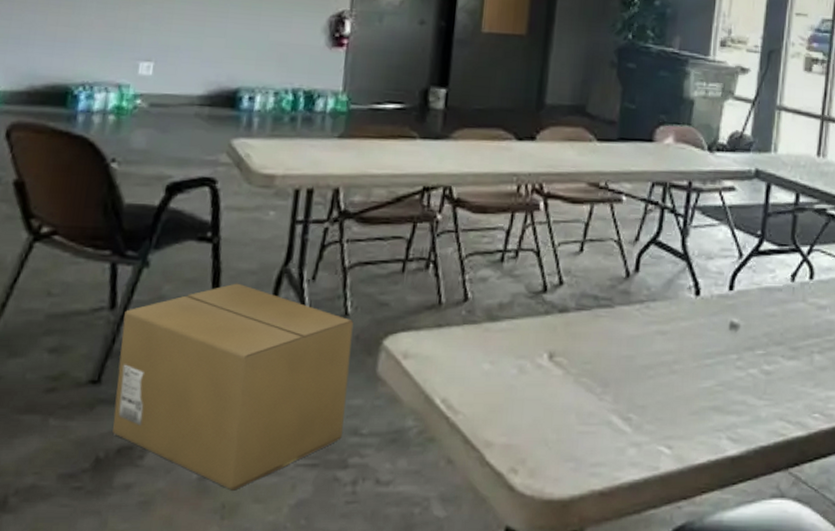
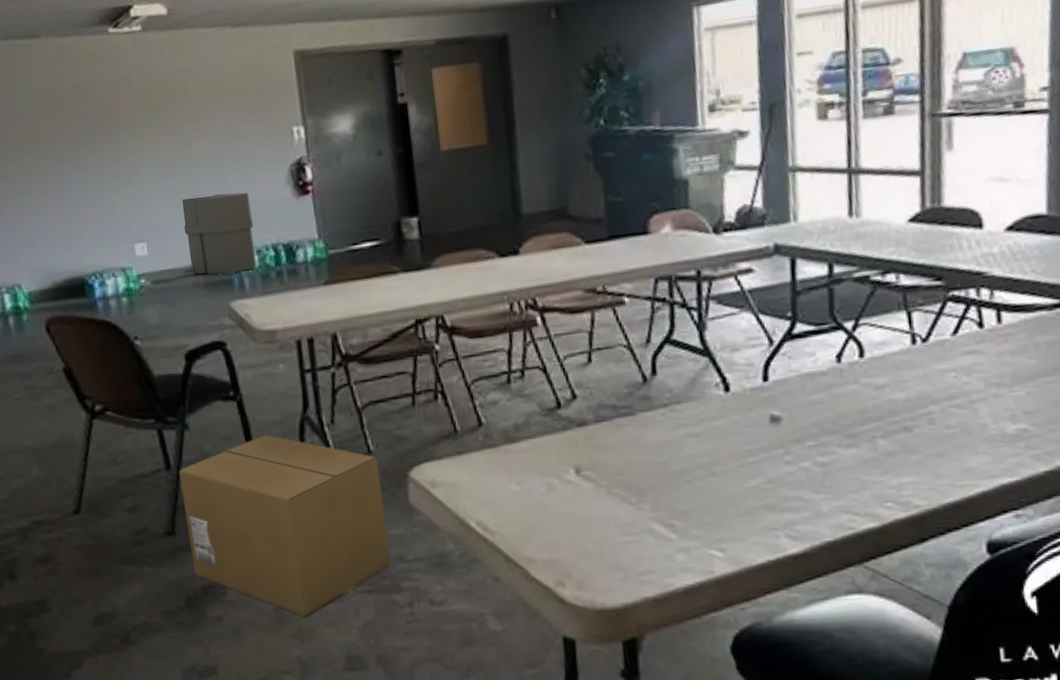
cardboard boxes: none [189,25,280,111] -> present [181,192,257,275]

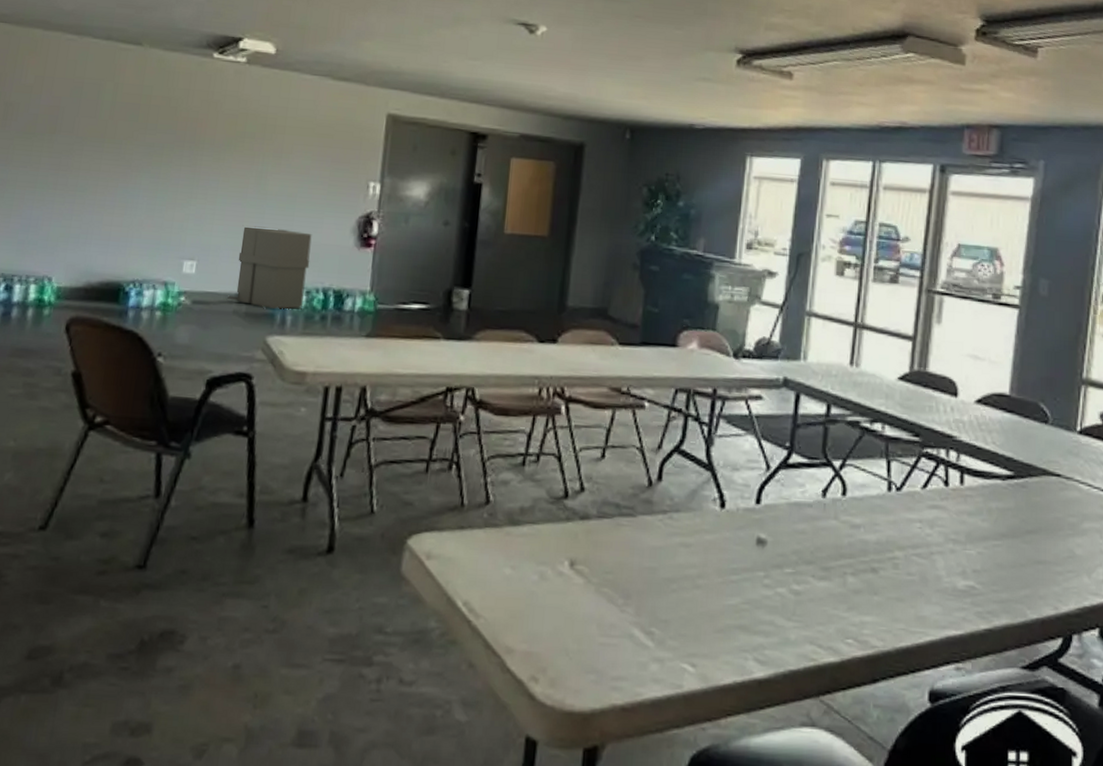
box: present [179,434,390,618] -> none [156,477,379,681]

